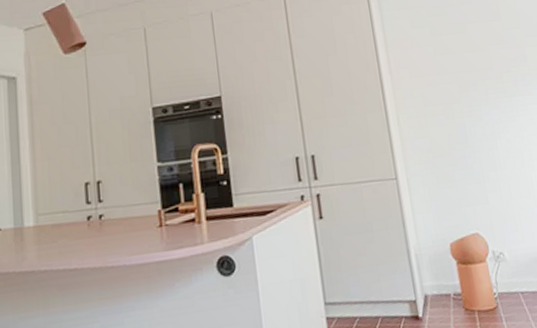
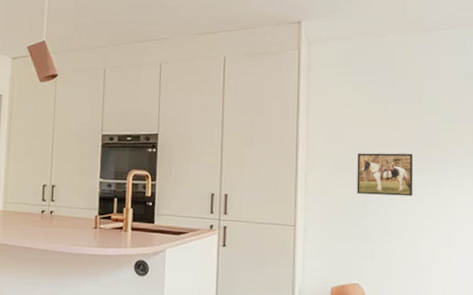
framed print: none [448,75,514,129] -> present [357,153,414,196]

